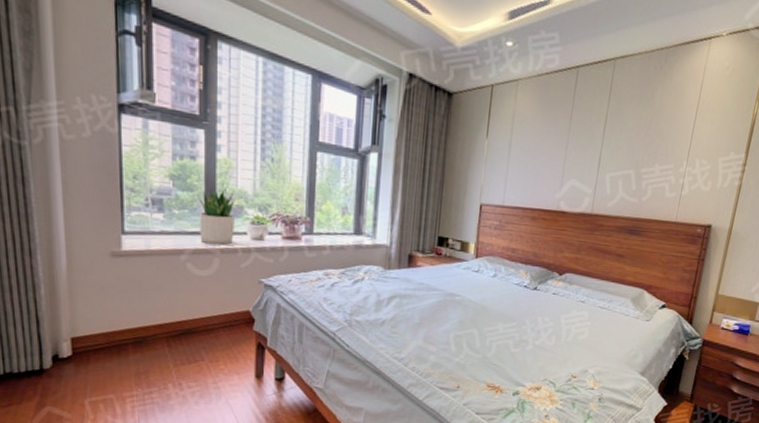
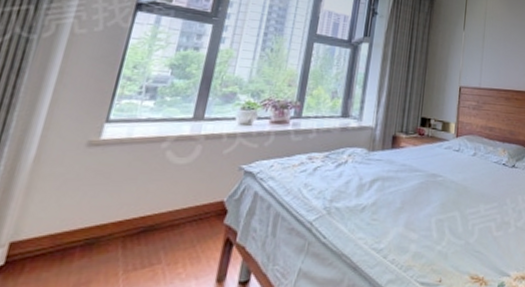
planter: present [200,188,235,245] -> none [186,76,231,131]

